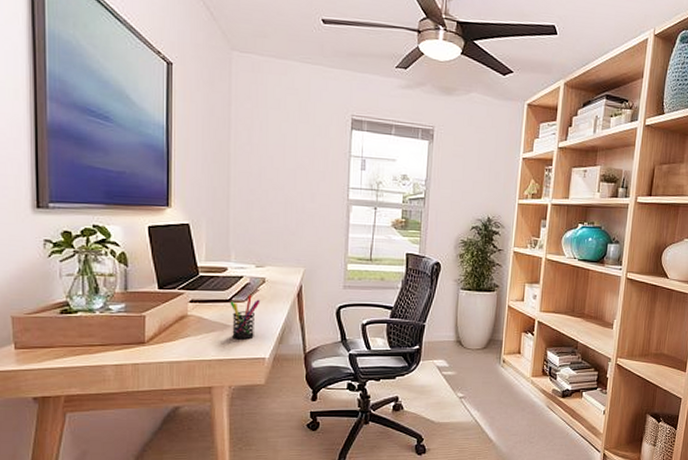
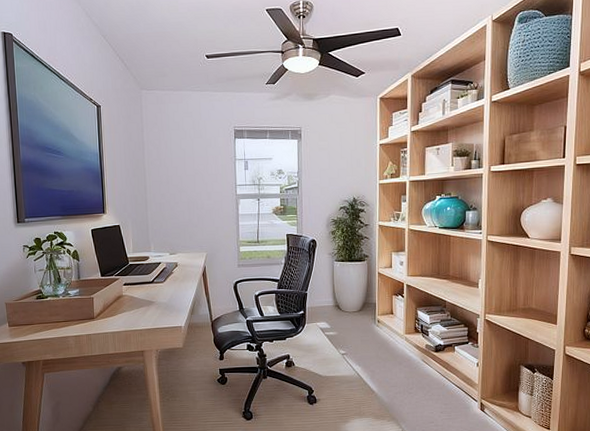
pen holder: present [230,295,260,340] -> none [152,277,175,313]

